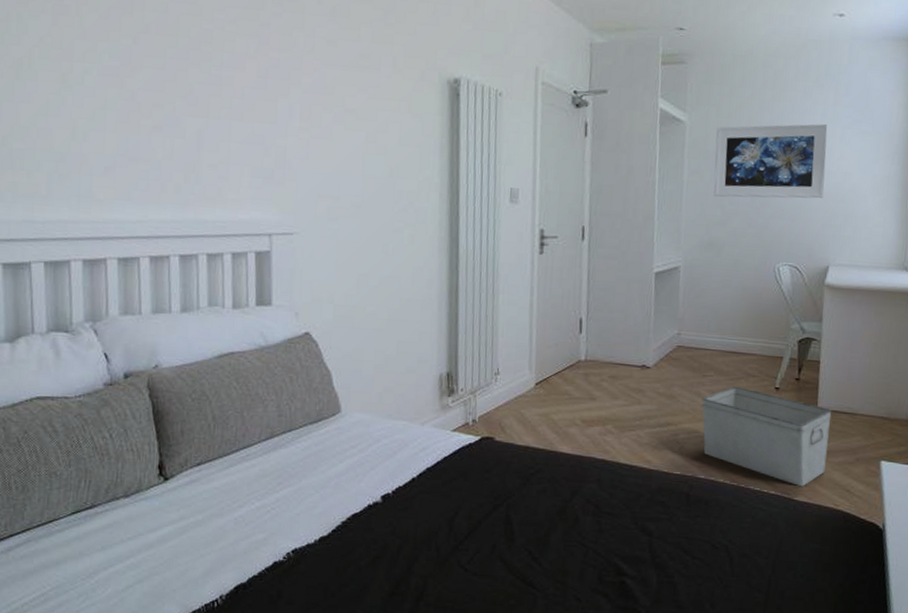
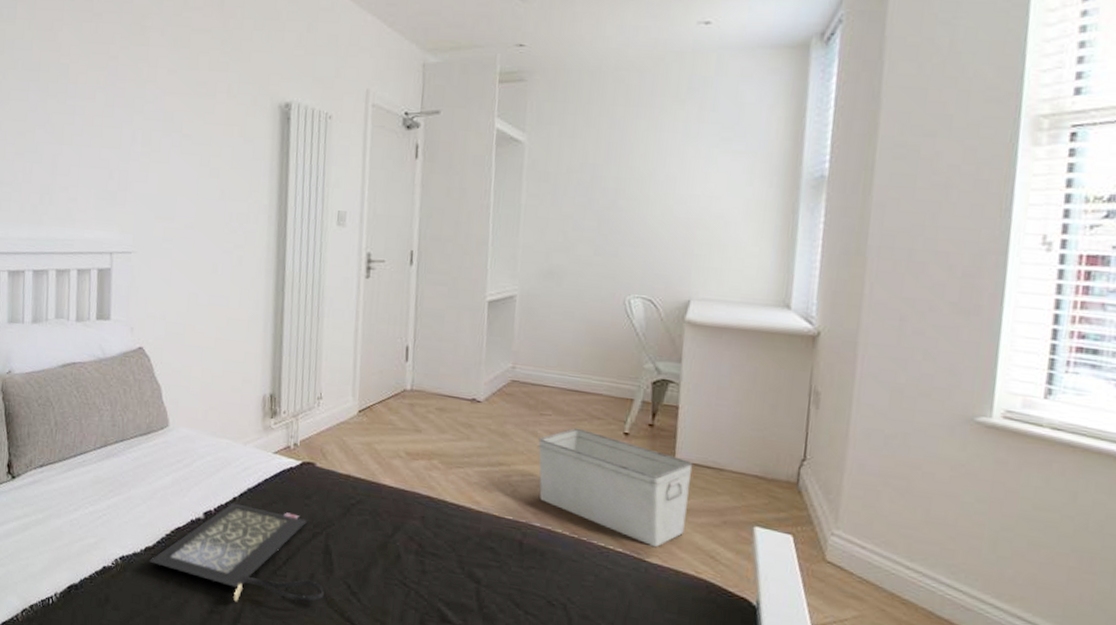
clutch bag: none [323,483,506,581] -> present [148,502,324,602]
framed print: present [713,124,828,199] -> none [555,142,690,225]

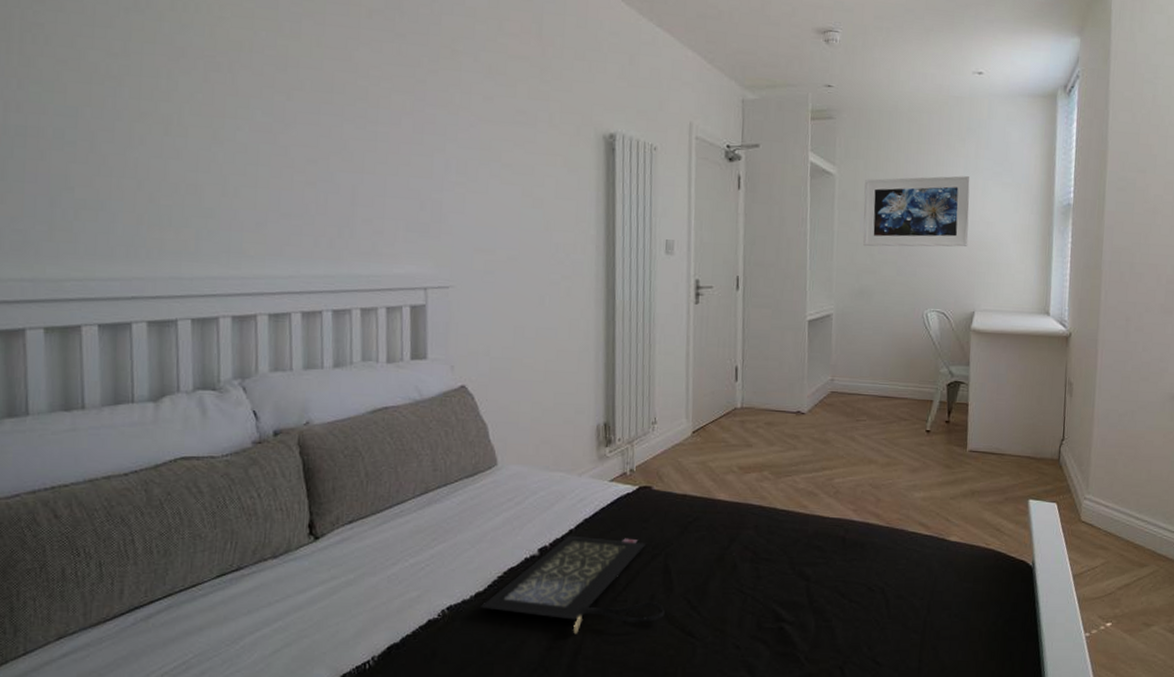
storage bin: present [538,428,693,548] -> none [855,430,981,528]
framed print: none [555,142,690,225] -> present [863,176,970,247]

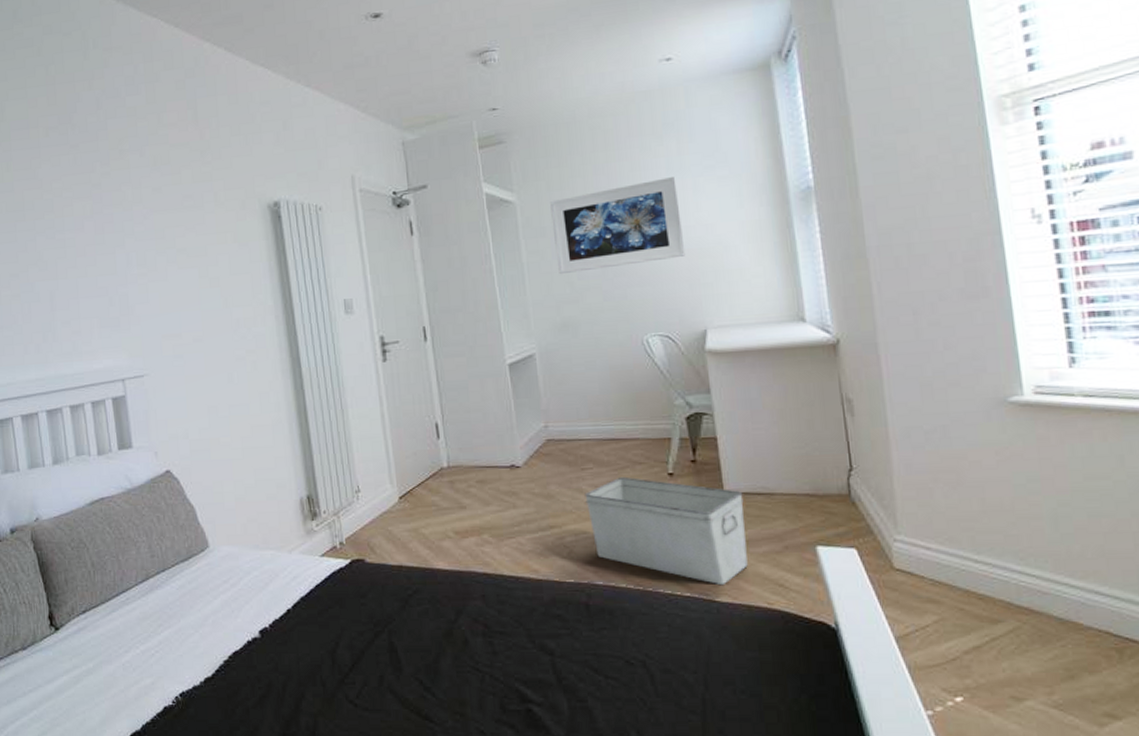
clutch bag: present [479,535,665,635] -> none [210,615,397,720]
storage bin: none [855,430,981,528] -> present [585,476,748,586]

